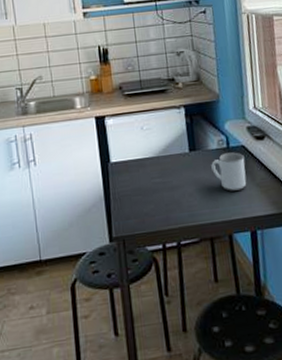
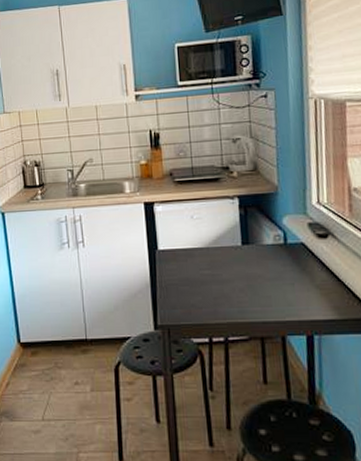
mug: present [211,152,247,191] -> none [265,249,305,291]

